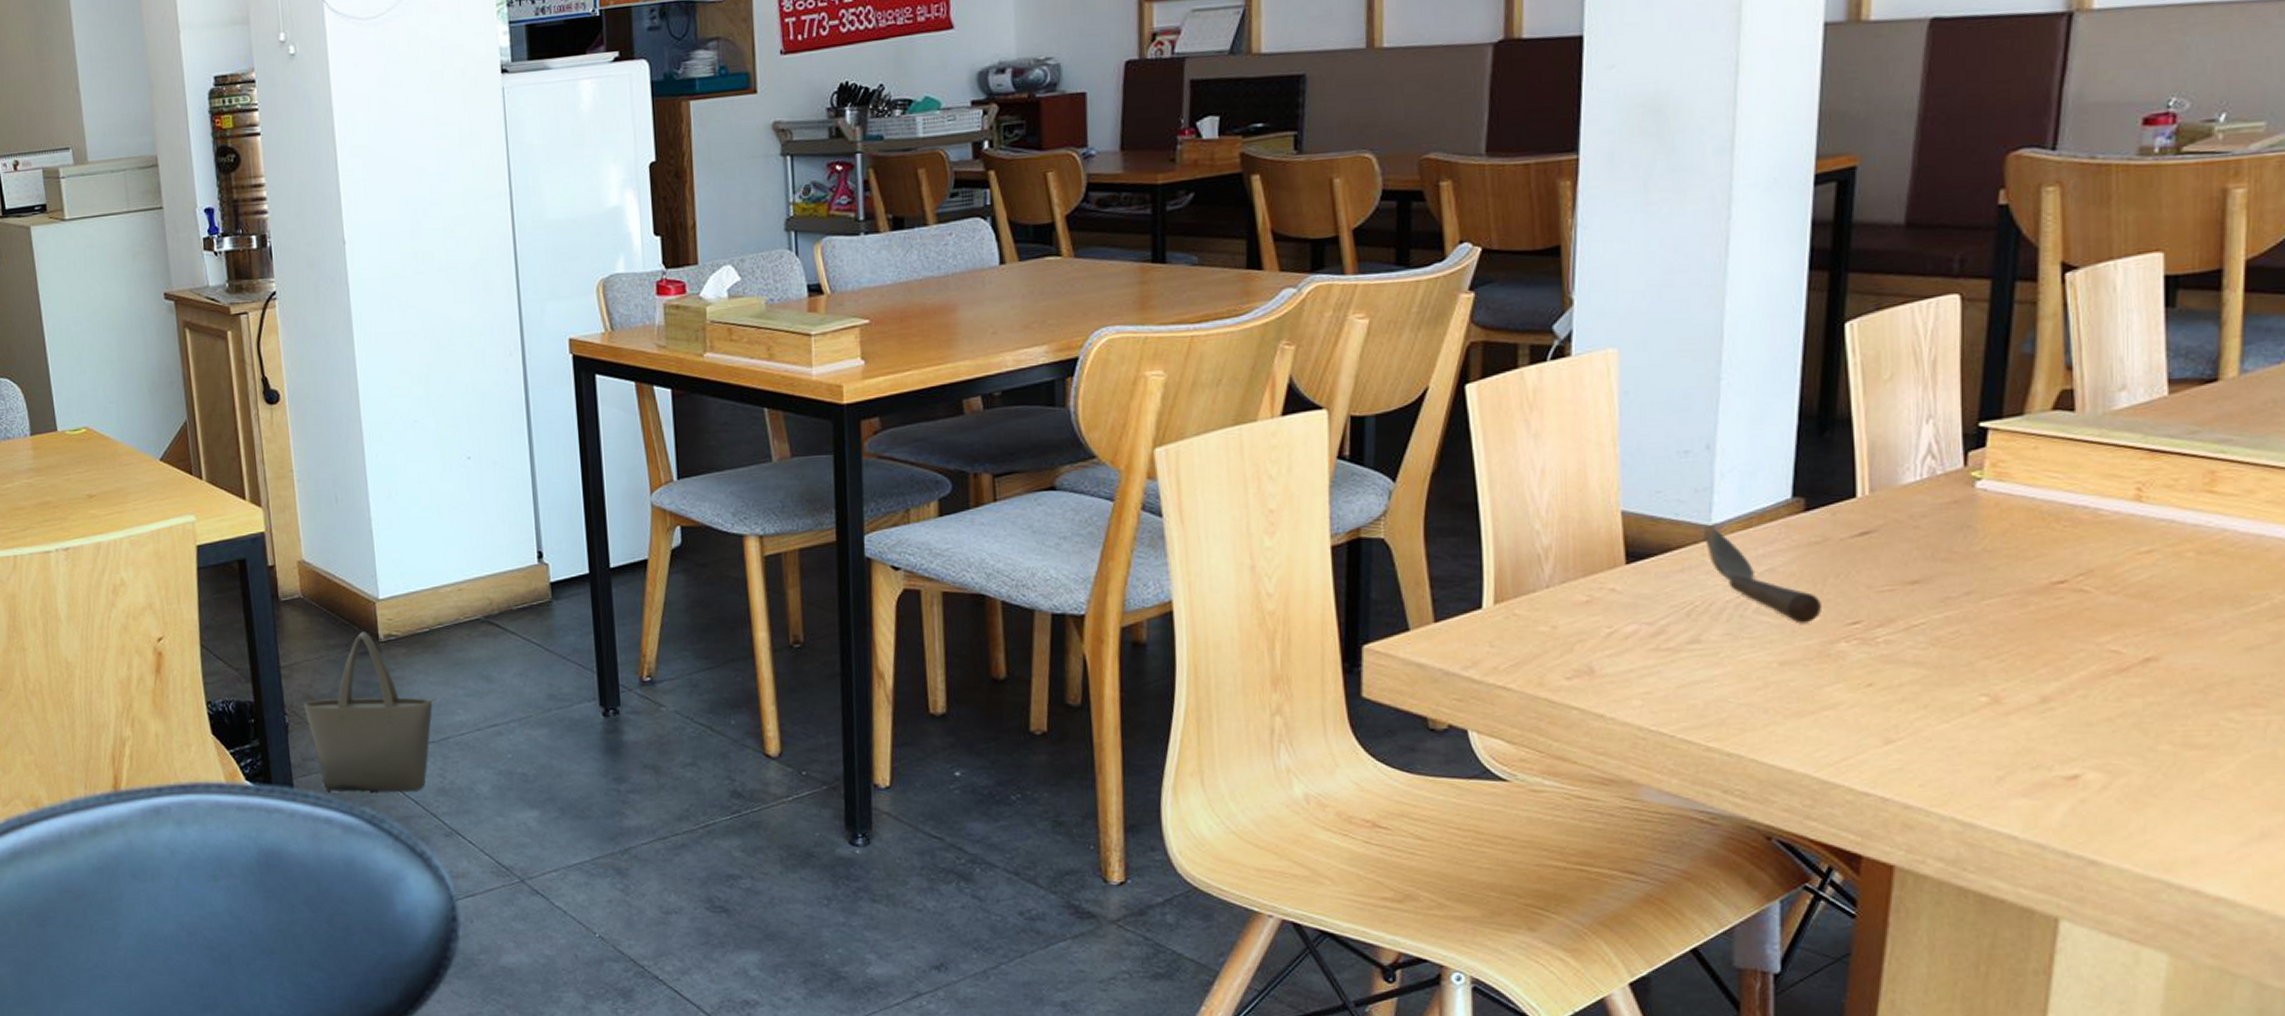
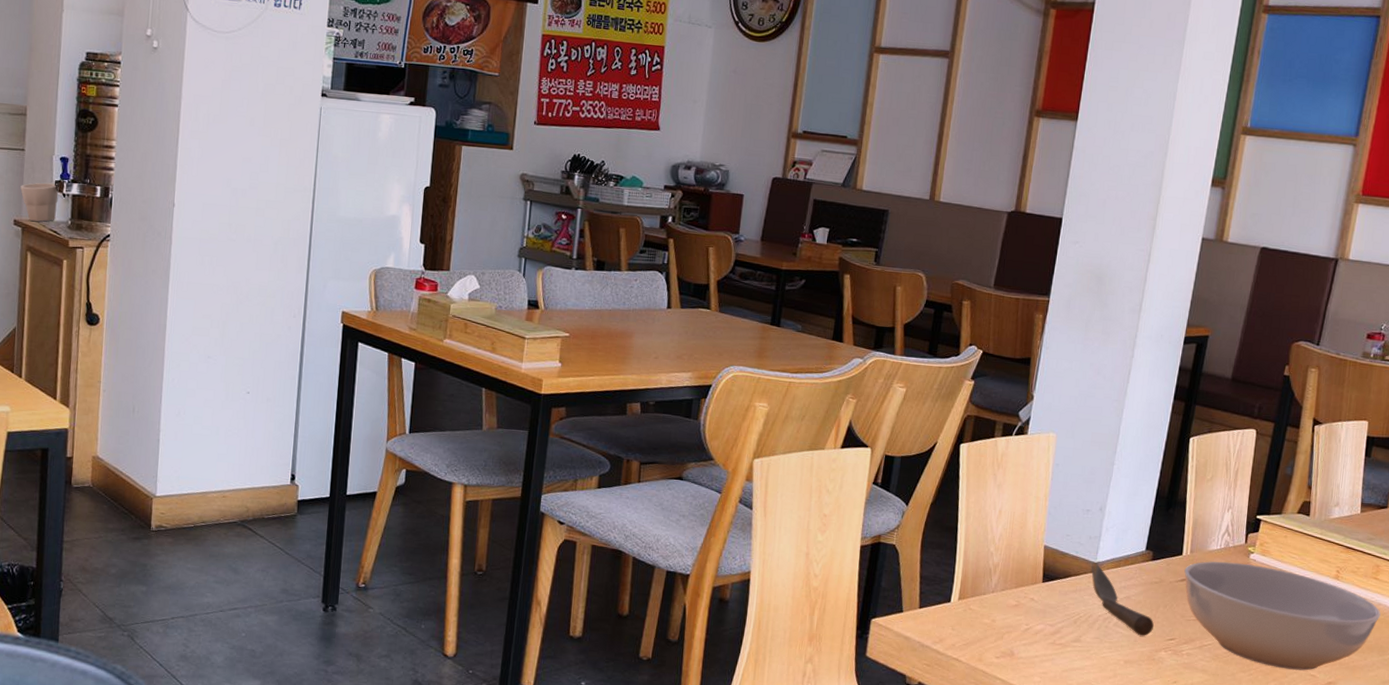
cup: none [165,241,211,291] -> present [20,182,59,222]
shopping bag: present [304,631,437,792] -> none [78,520,191,656]
bowl: none [1863,496,2228,647] -> present [1184,561,1381,671]

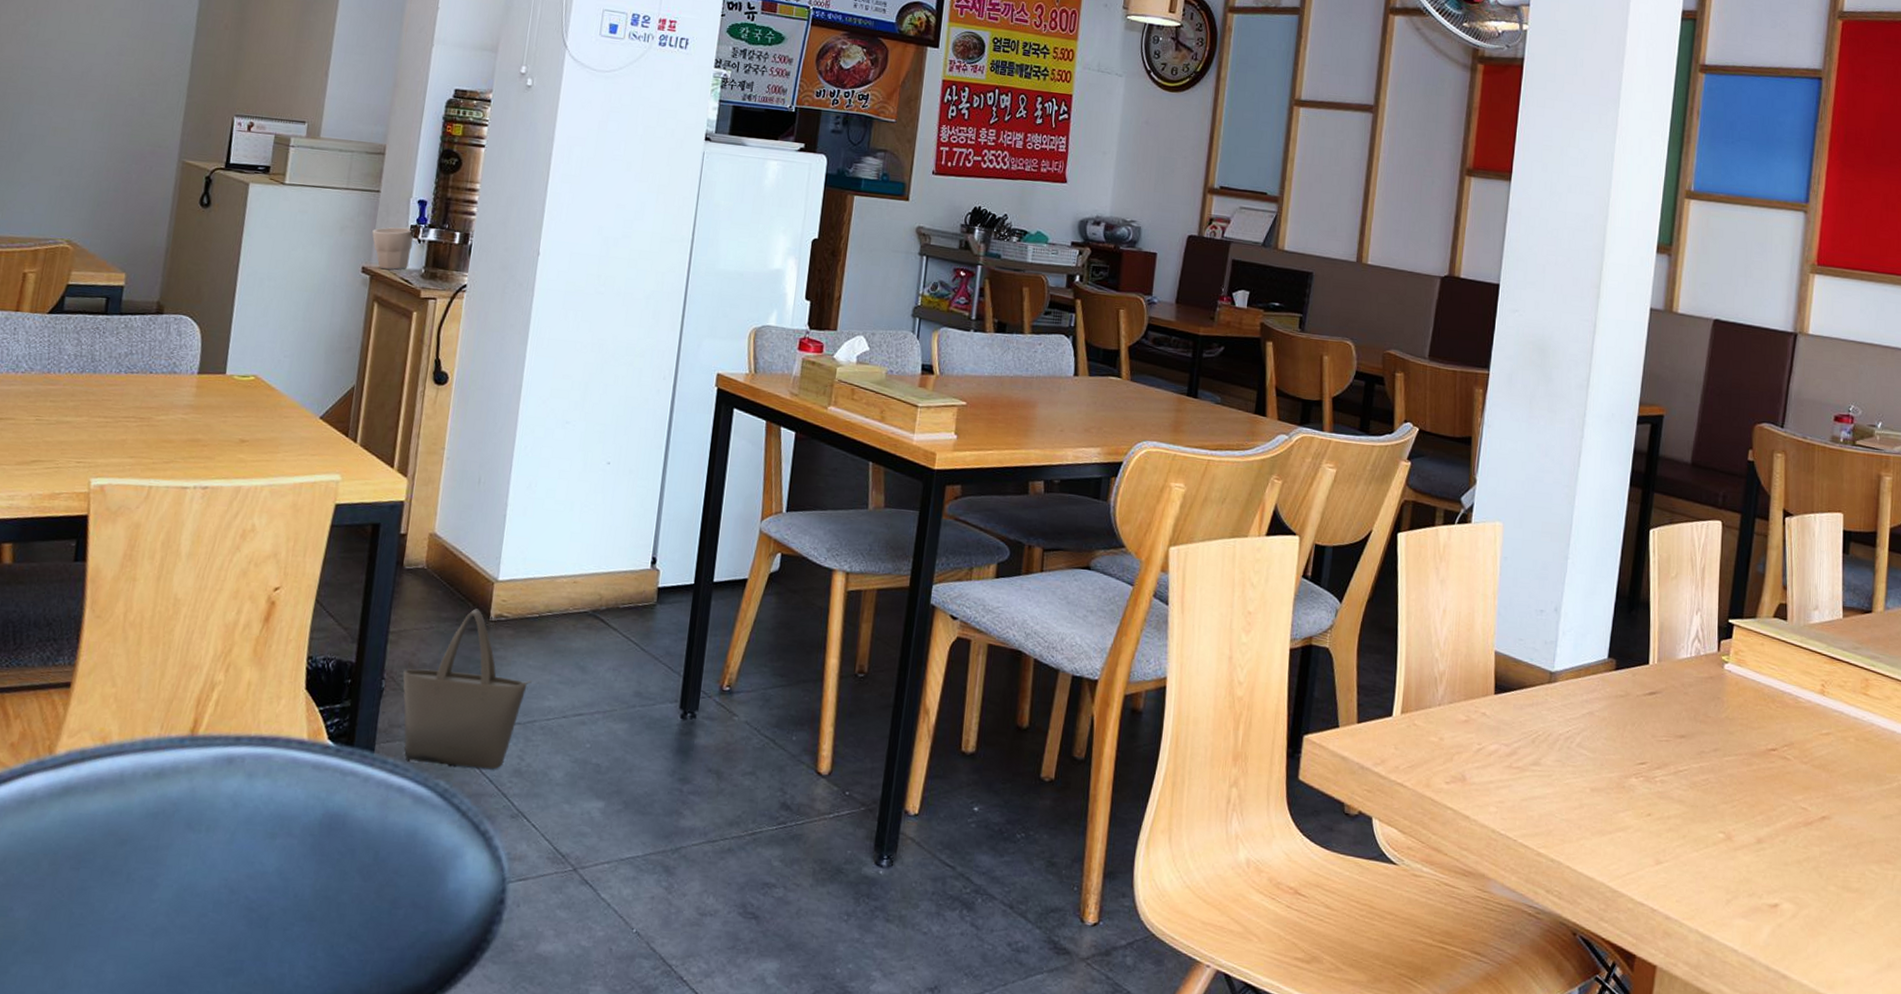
shopping bag: none [78,520,191,656] -> present [403,608,532,770]
spoon: present [1091,562,1154,636] -> none [1548,671,1622,759]
bowl: present [1184,561,1381,671] -> none [1652,672,1874,803]

